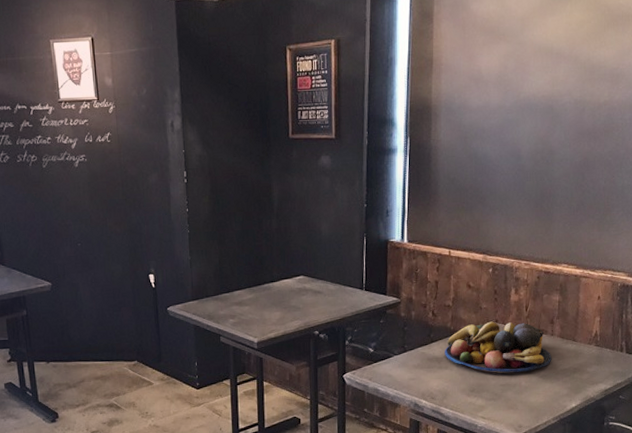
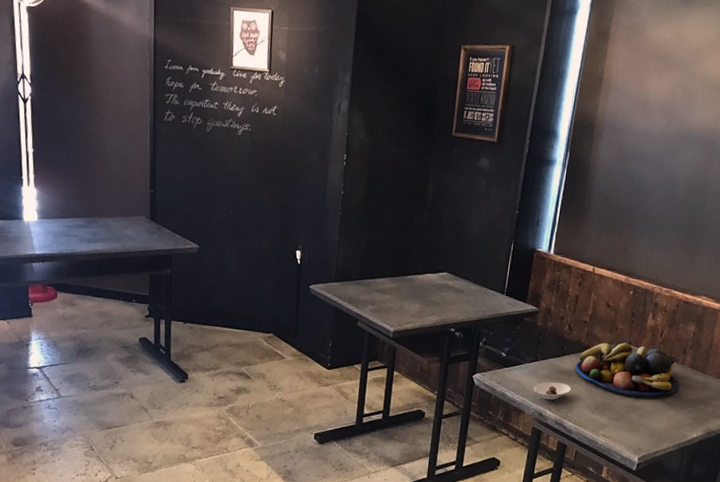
saucer: none [405,371,444,390] -> present [533,382,572,400]

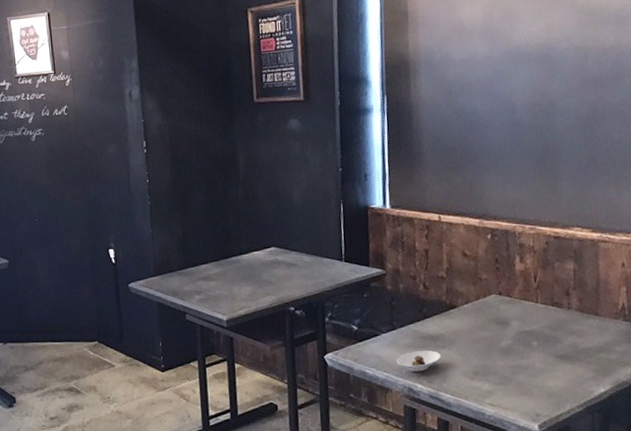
fruit bowl: present [575,342,680,397] -> none [440,294,571,353]

